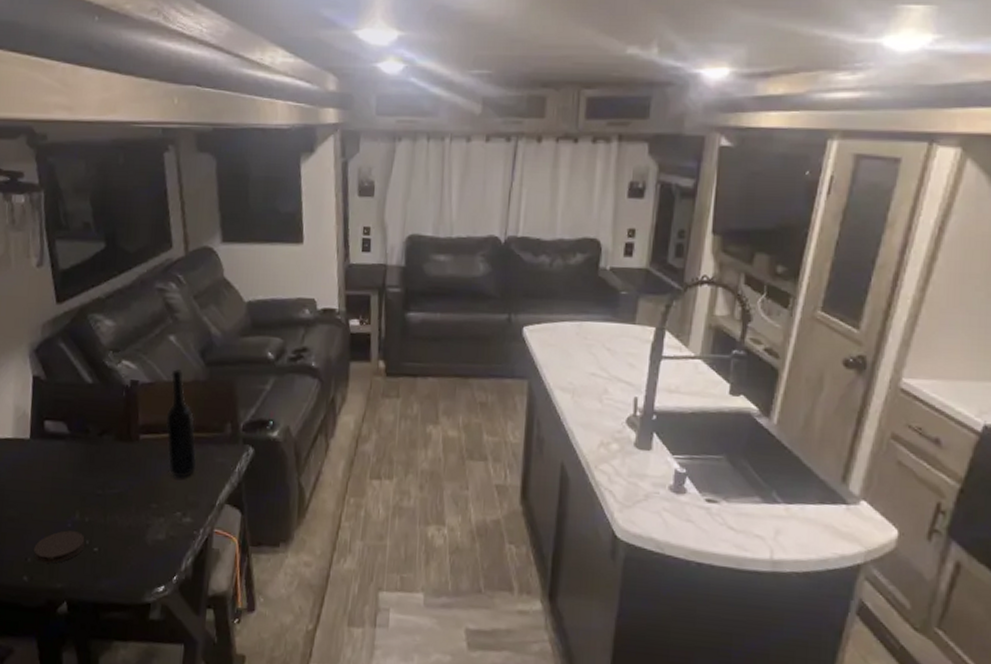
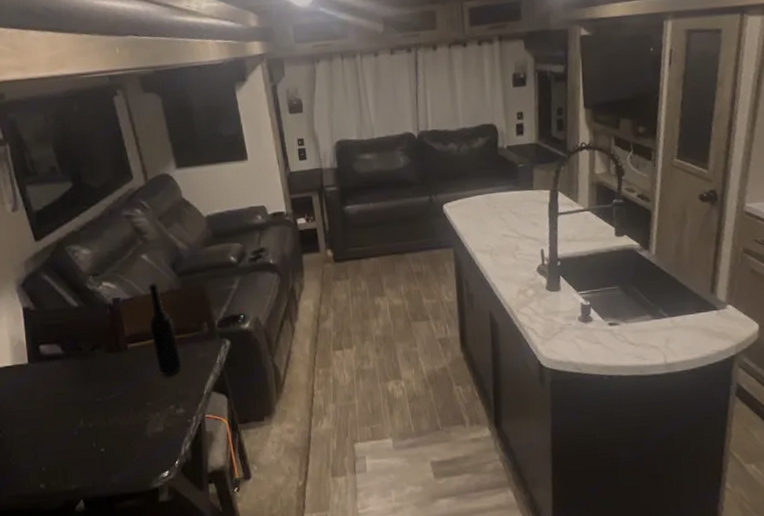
coaster: present [34,530,85,564] -> none [46,437,92,469]

